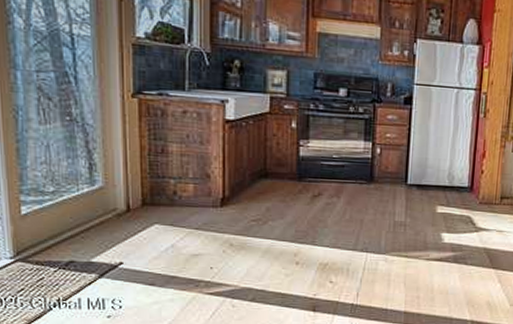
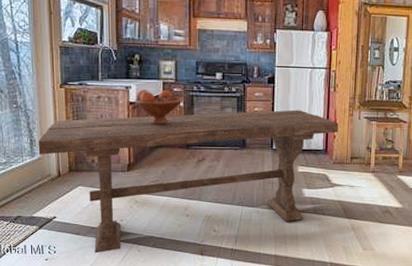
dining table: none [99,137,488,309] -> present [38,110,339,253]
fruit bowl: none [232,105,297,150] -> present [134,89,184,125]

